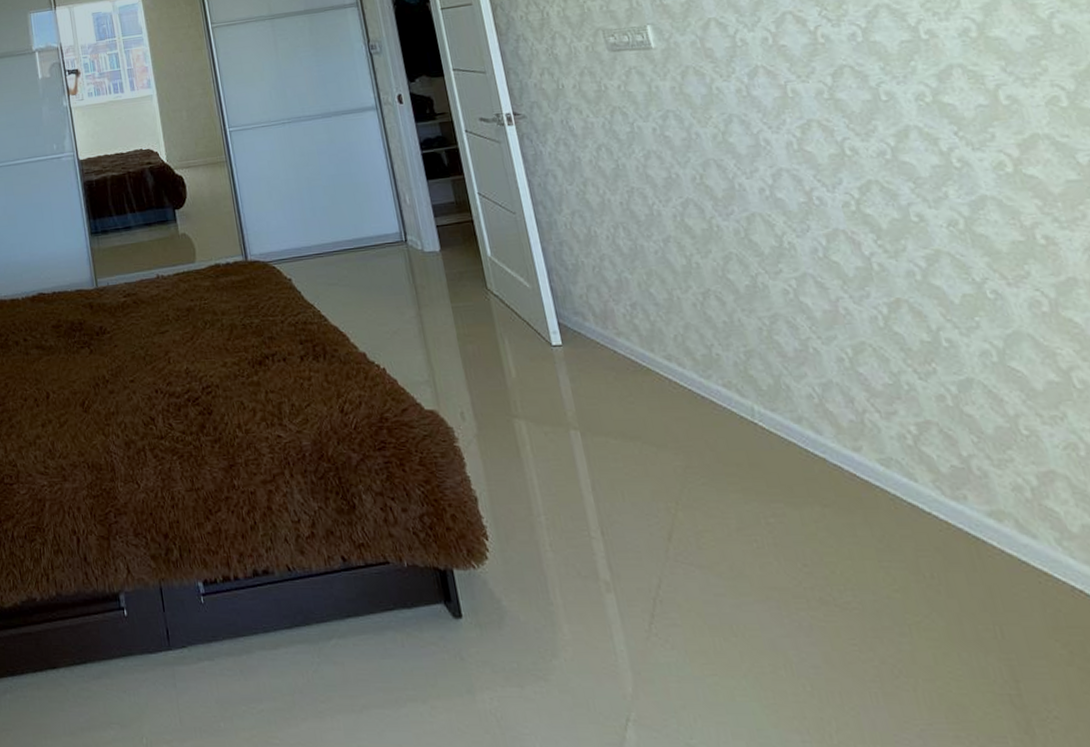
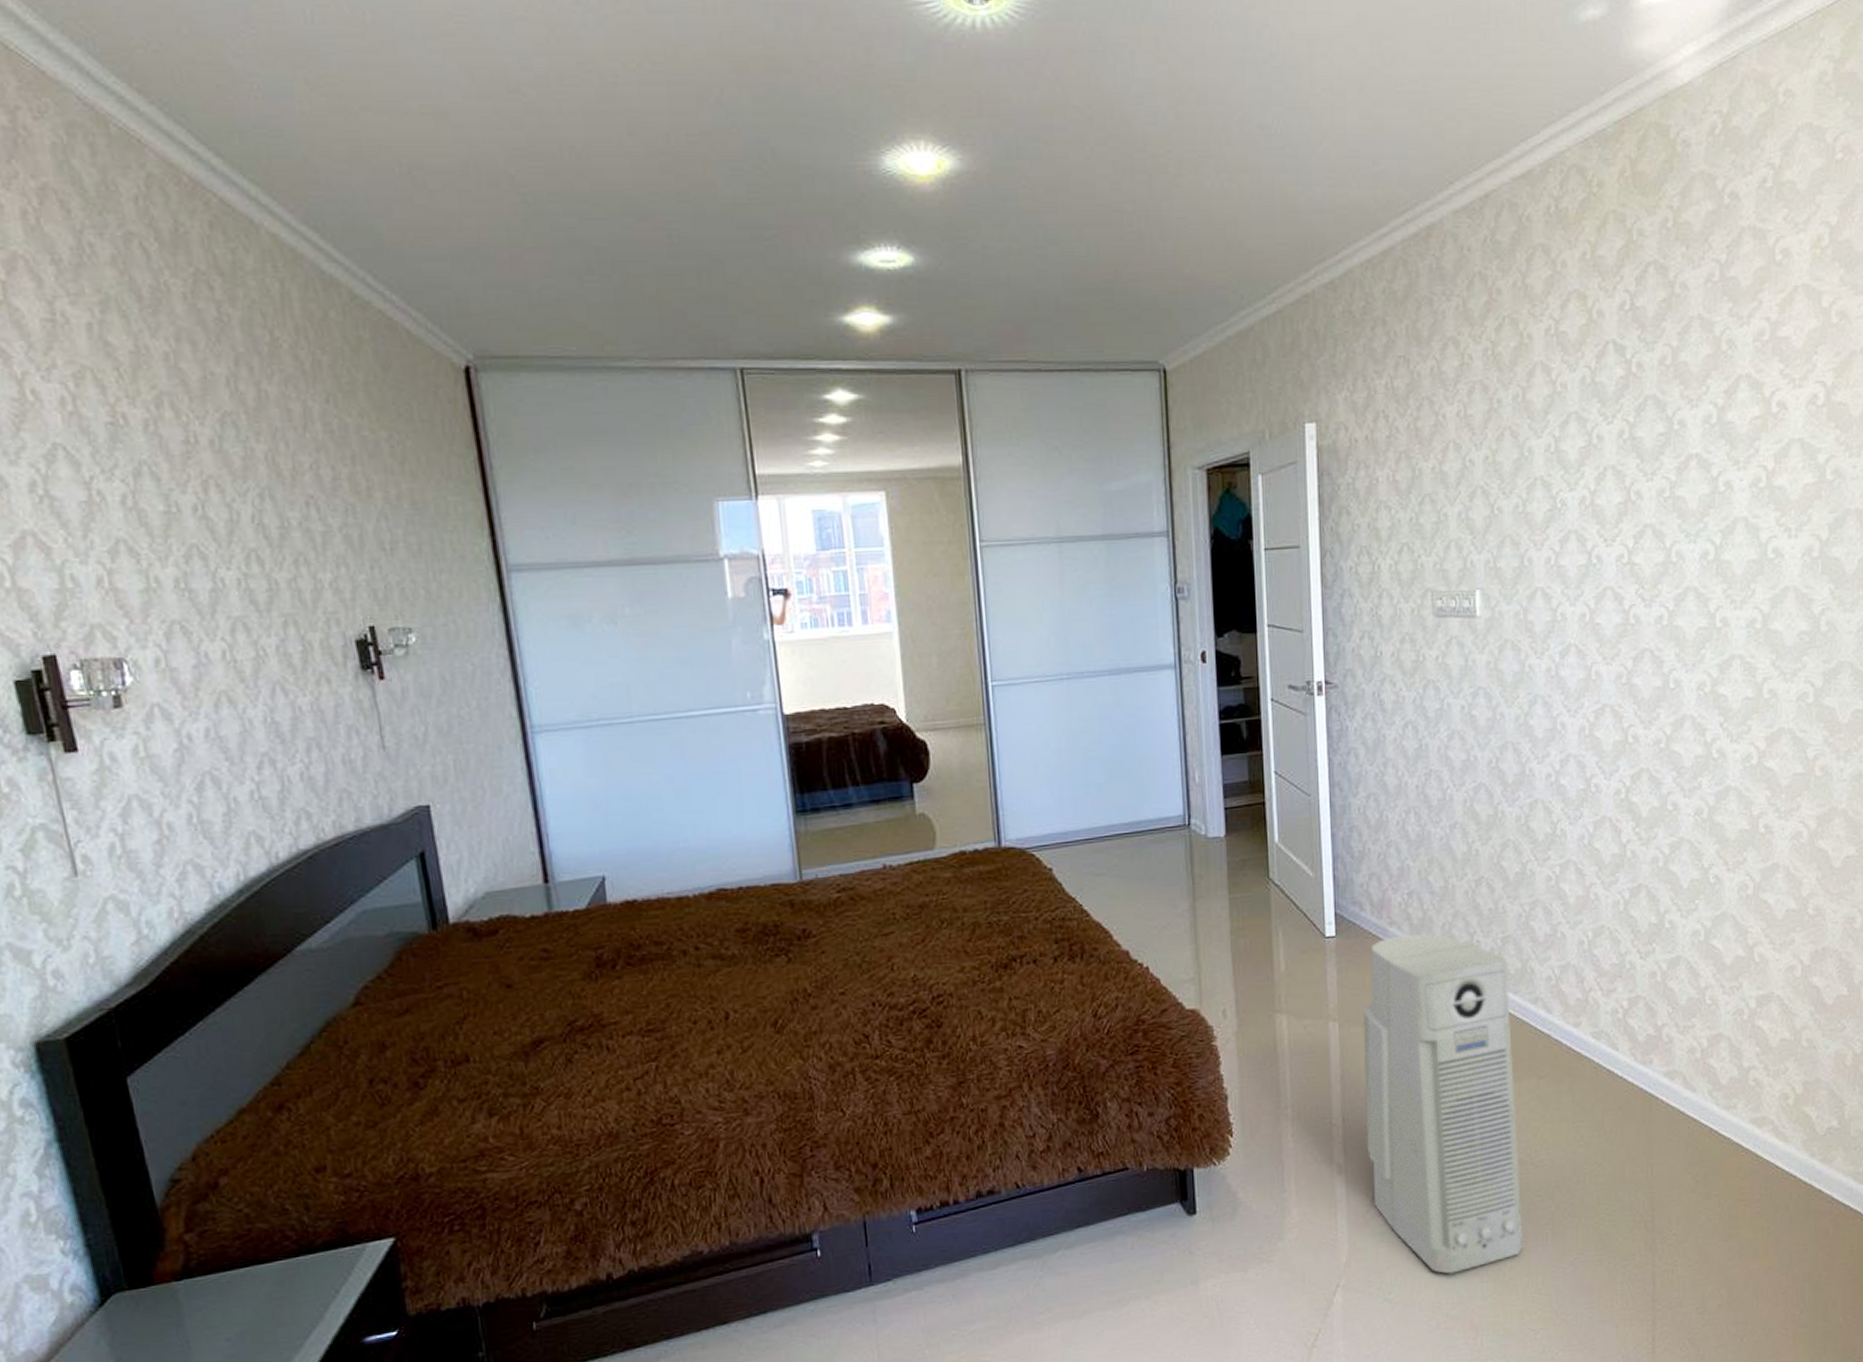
air purifier: none [600,345,848,726] -> present [1362,934,1523,1274]

